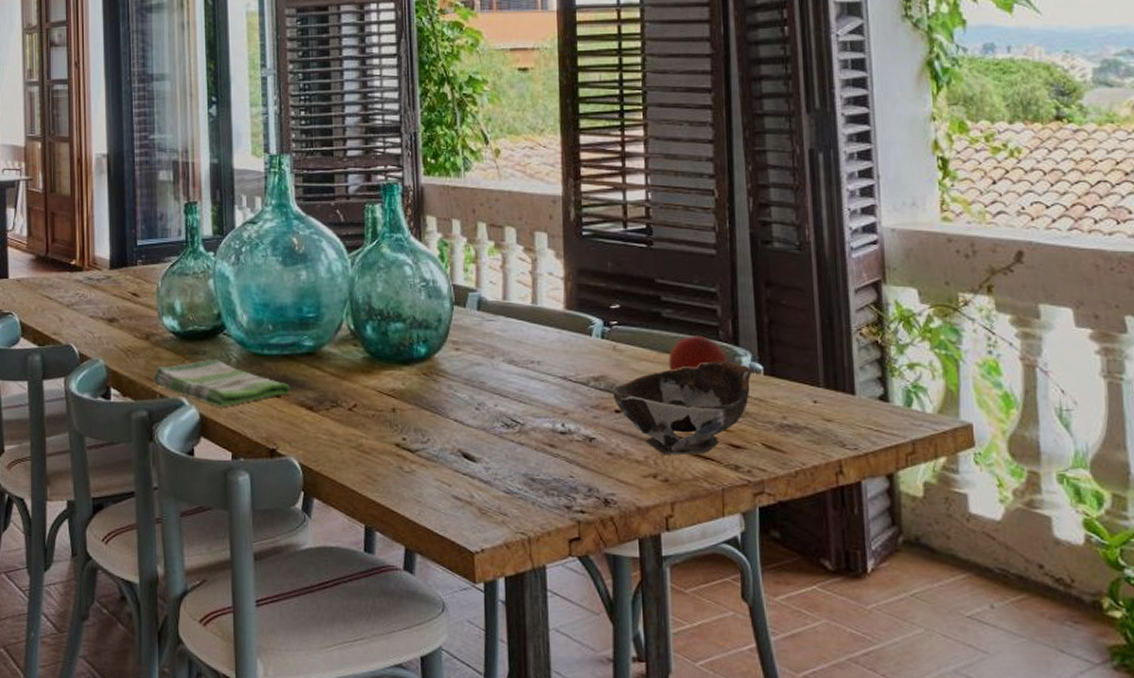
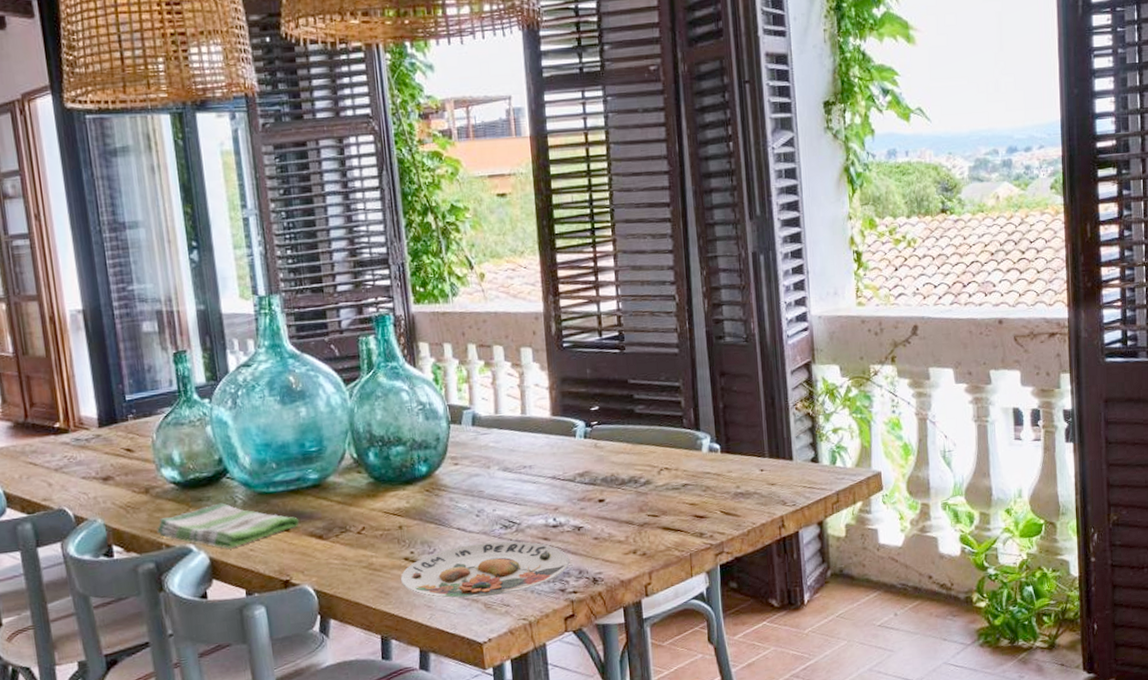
plate: none [389,439,578,502] -> present [400,541,570,599]
bowl: present [613,360,751,456] -> none [596,444,711,533]
fruit: present [668,334,727,372] -> none [642,425,690,460]

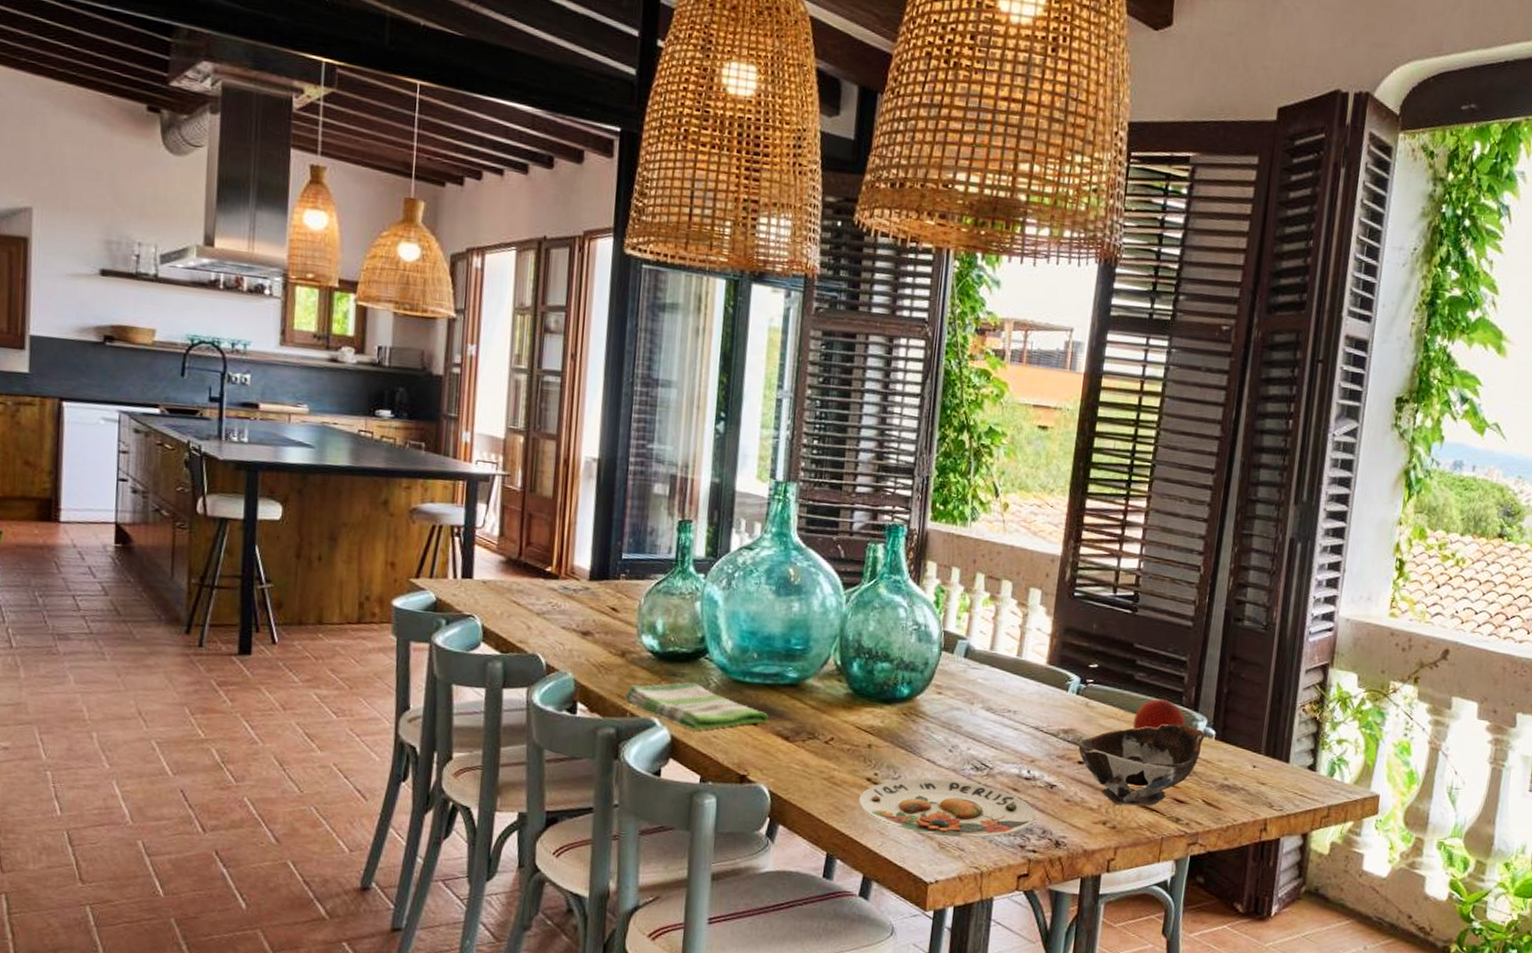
bowl: none [596,444,711,533] -> present [1078,723,1205,807]
fruit: none [642,425,690,460] -> present [1132,698,1186,730]

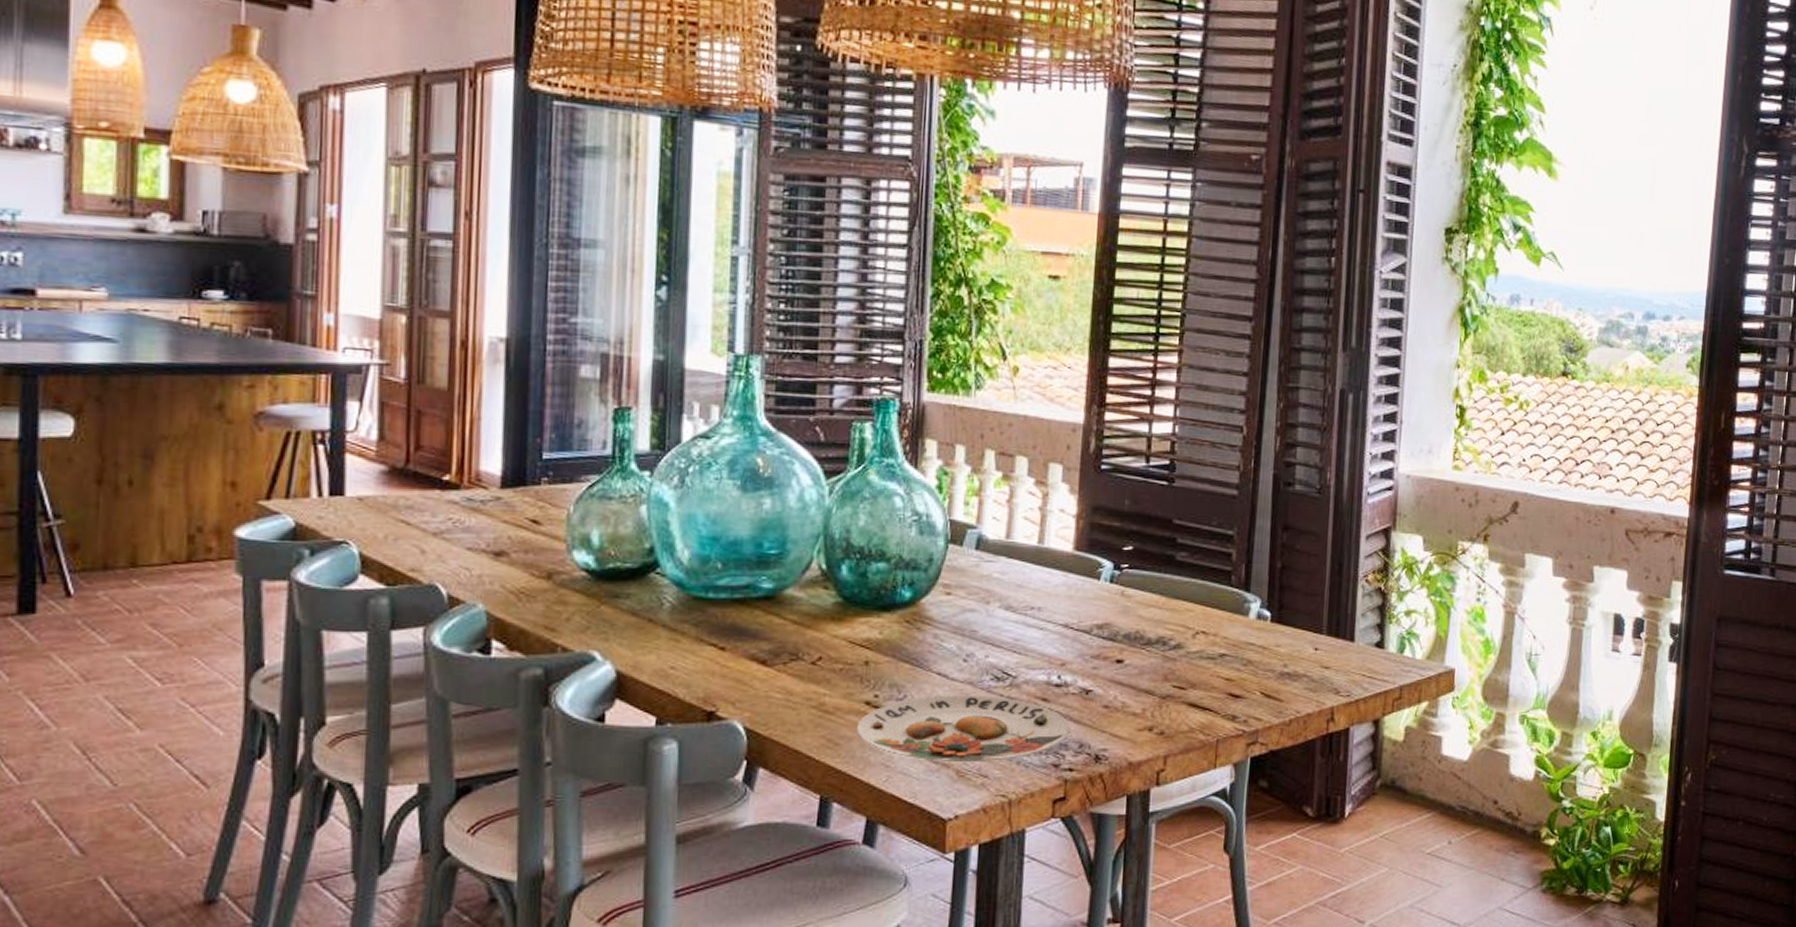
dish towel: present [625,682,769,731] -> none [554,603,740,662]
bowl: present [1078,723,1205,807] -> none [1115,607,1259,707]
fruit: present [1132,698,1186,730] -> none [1176,579,1236,619]

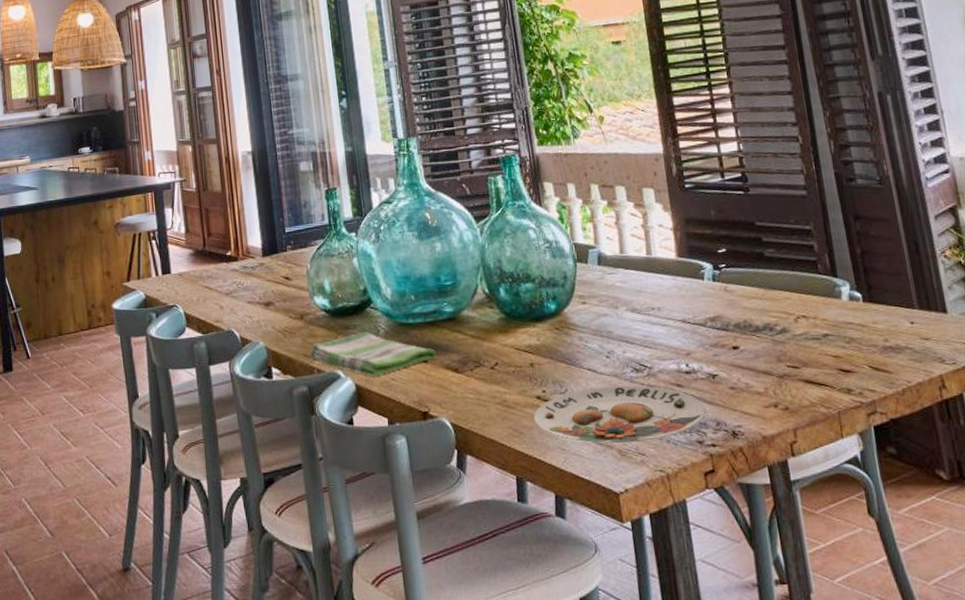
dish towel: none [554,603,740,662] -> present [309,331,436,376]

